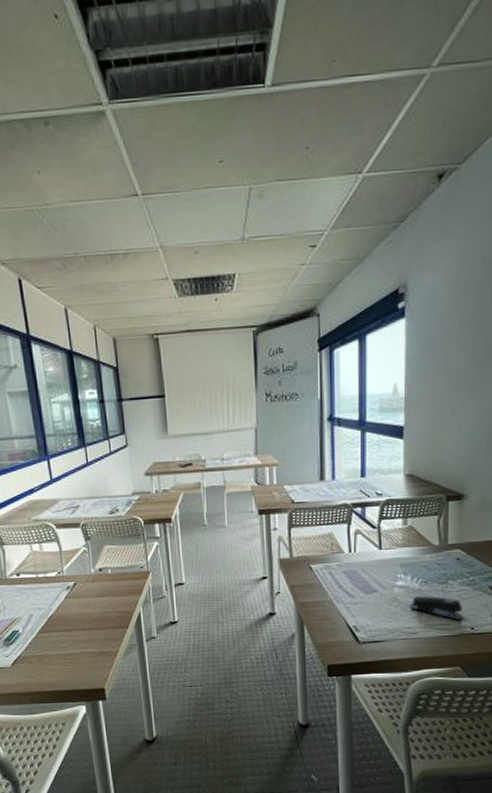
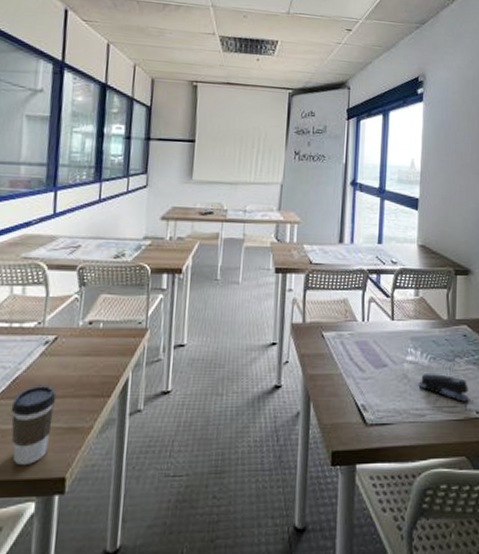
coffee cup: none [52,620,87,681] -> present [11,385,57,466]

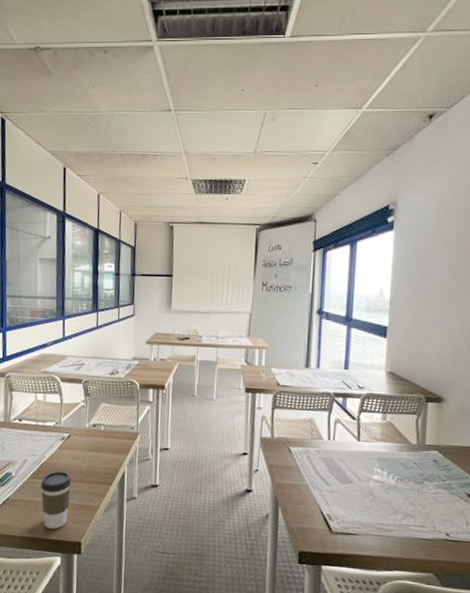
stapler: present [418,372,469,403] -> none [384,492,438,525]

